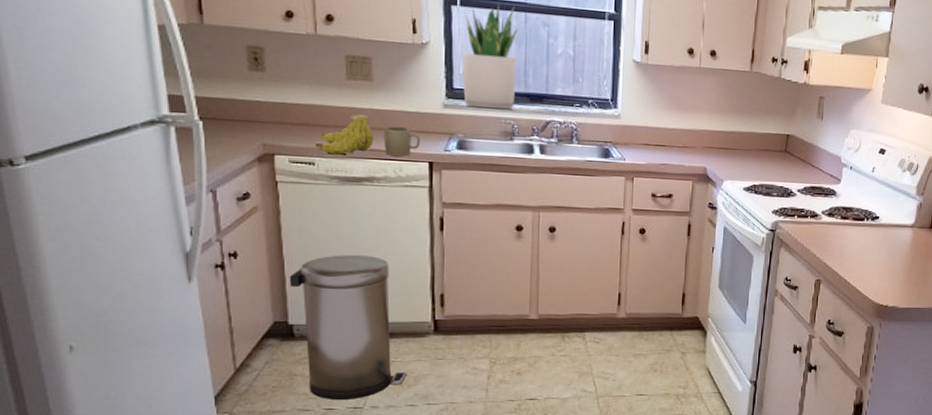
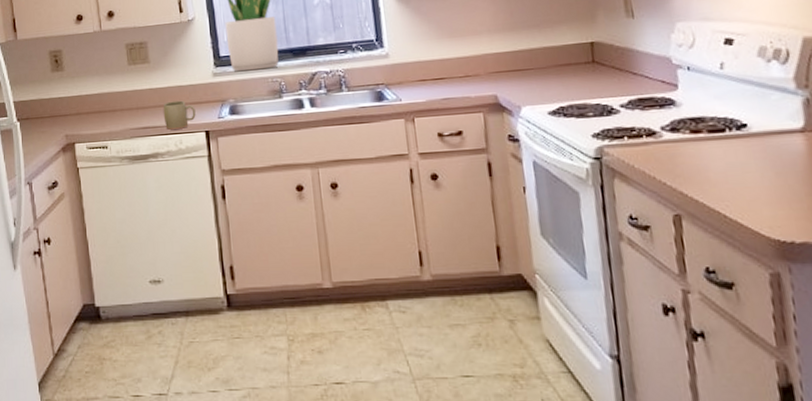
pedal bin: present [289,254,408,399] -> none [93,231,207,385]
fruit: present [316,114,375,155] -> none [107,94,156,136]

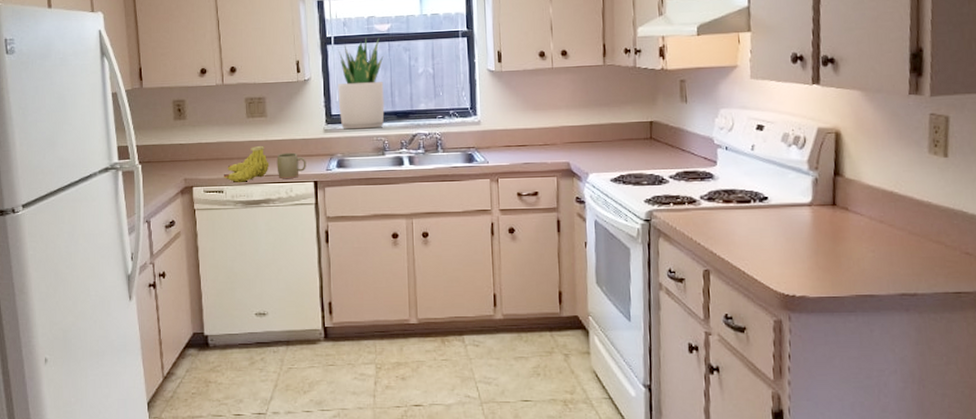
fruit: none [107,94,156,136] -> present [224,145,269,182]

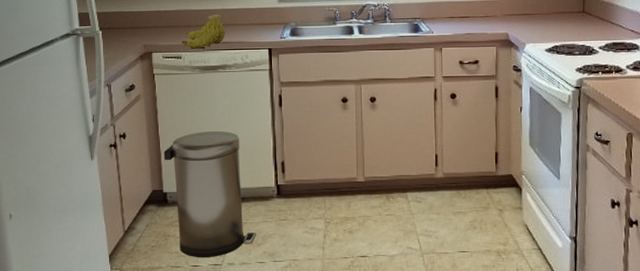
pedal bin: none [205,269,303,405] -> present [163,130,257,257]
mug: present [276,152,306,178] -> none [233,21,261,45]

